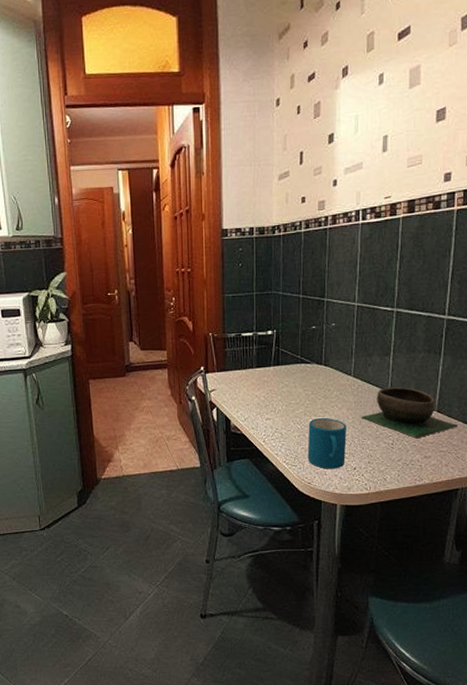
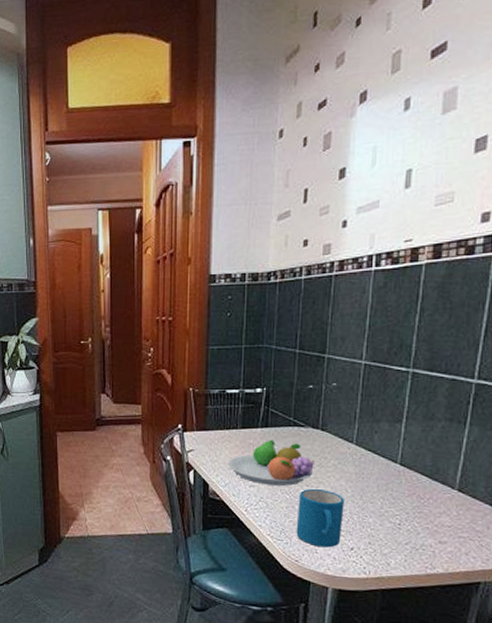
fruit bowl: none [246,376,320,417] -> present [228,440,314,486]
bowl: present [361,387,459,439] -> none [363,459,485,520]

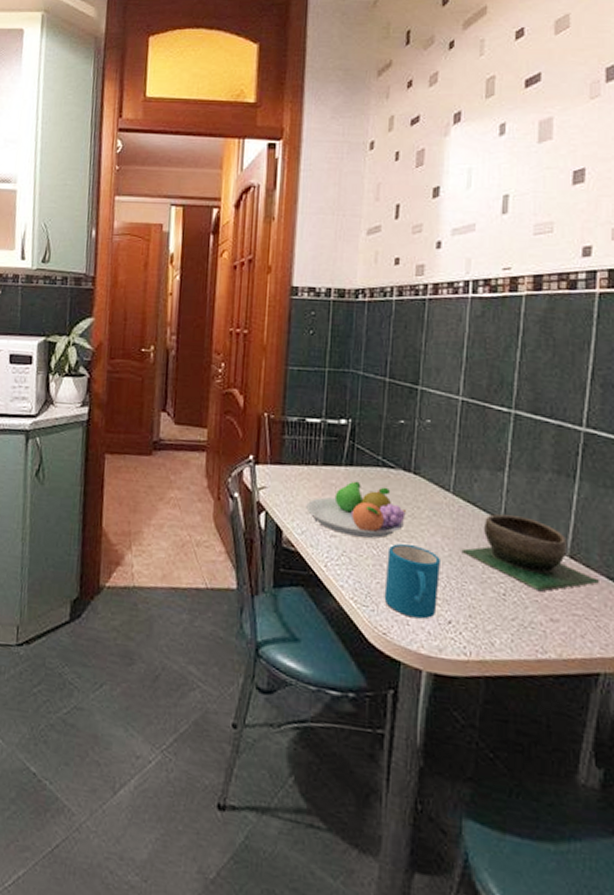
bowl: none [363,459,485,520] -> present [461,514,601,592]

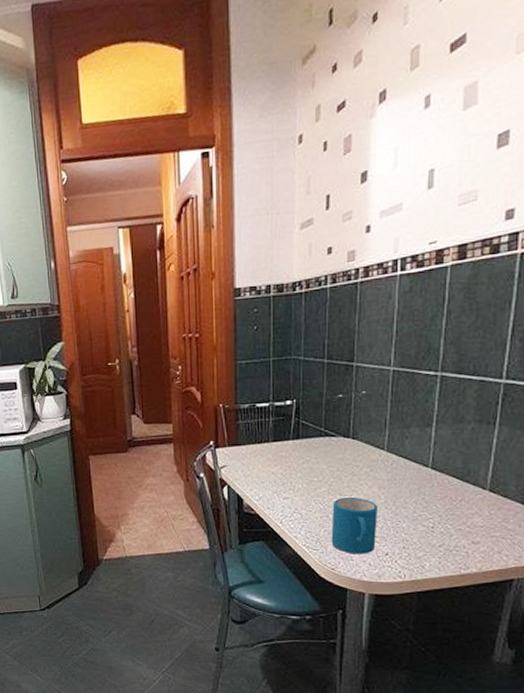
fruit bowl: present [306,481,406,539] -> none [261,451,347,496]
bowl: present [461,514,601,592] -> none [395,463,516,522]

